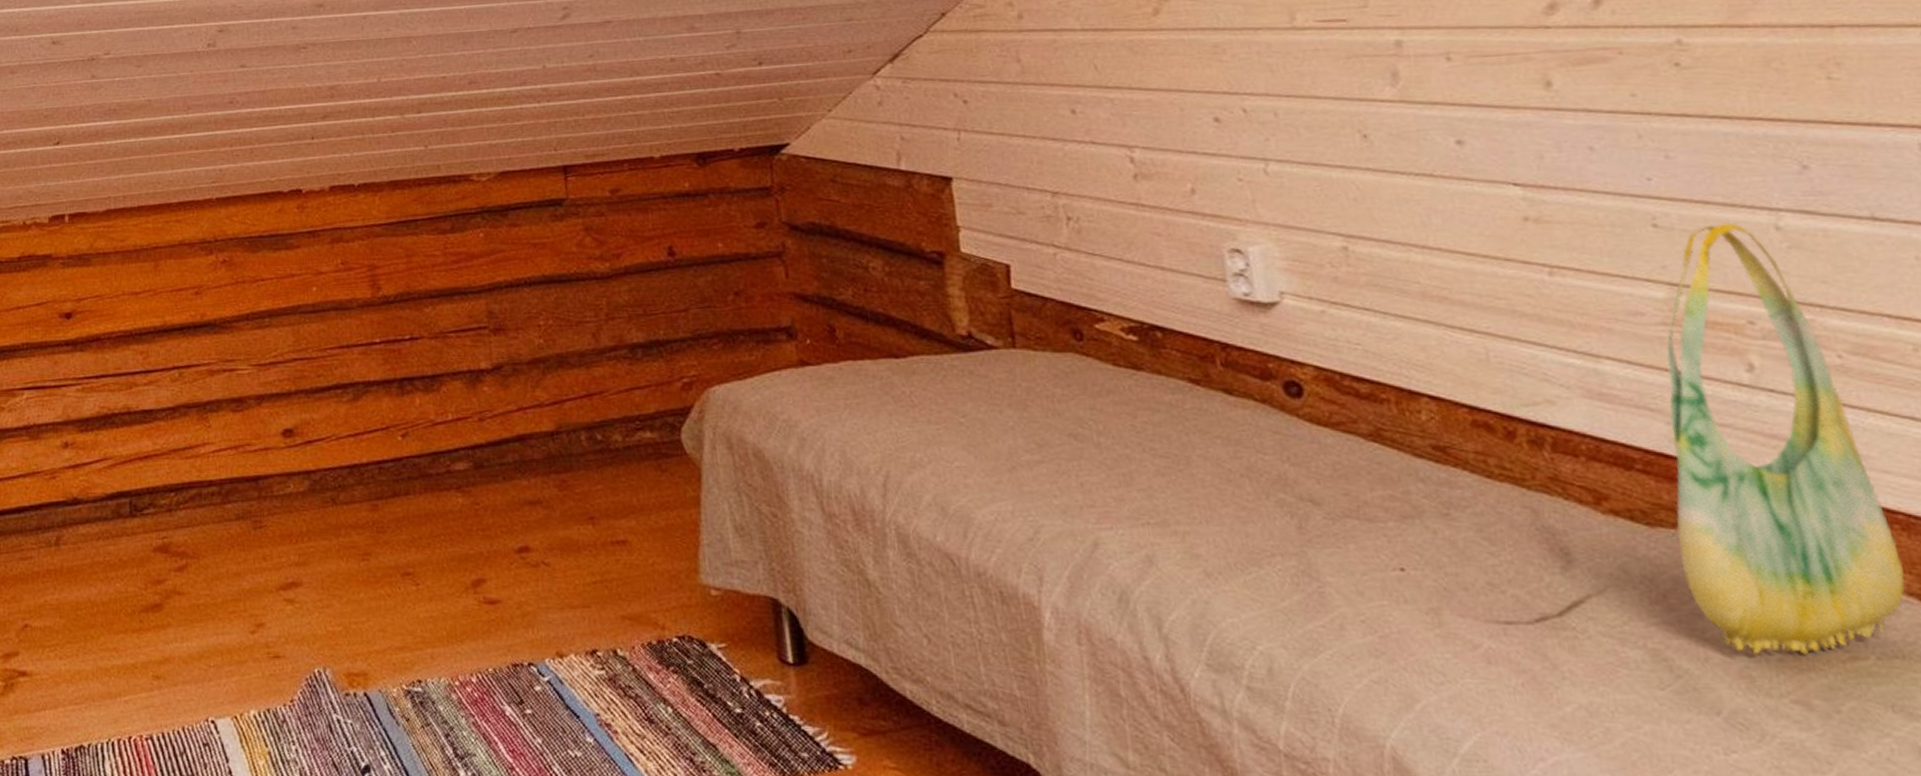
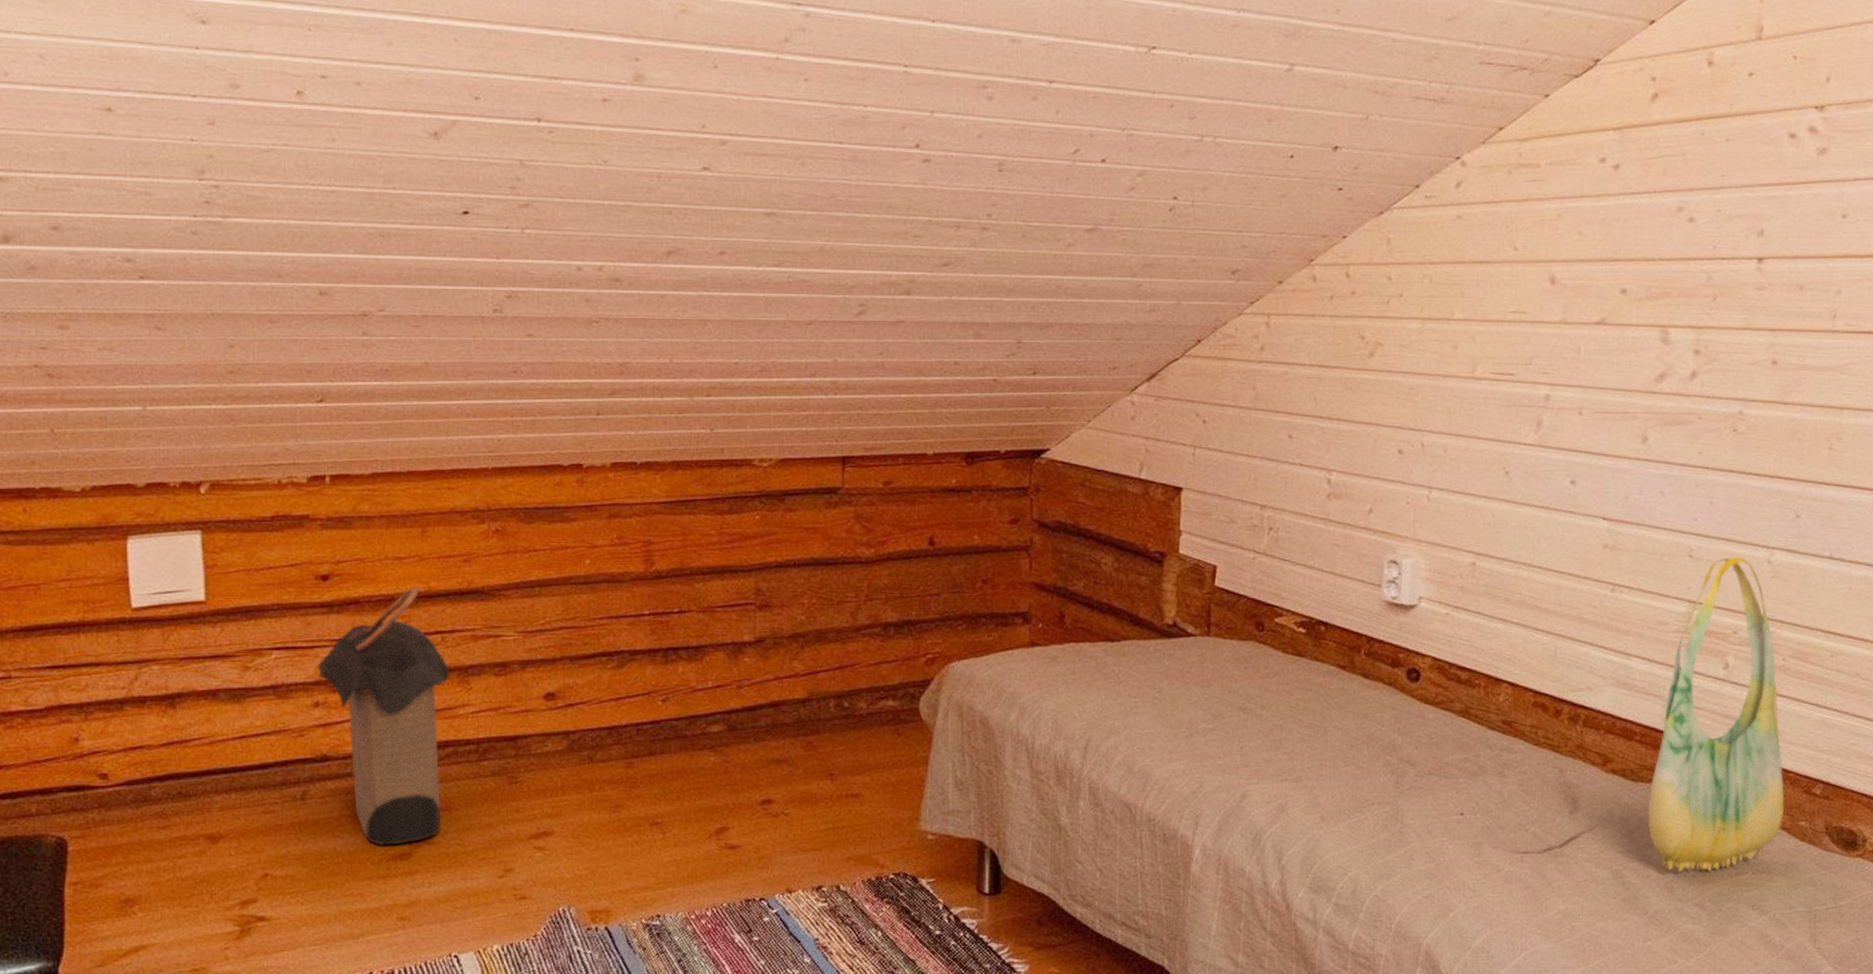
laundry hamper: none [65,321,190,595] -> present [317,586,449,845]

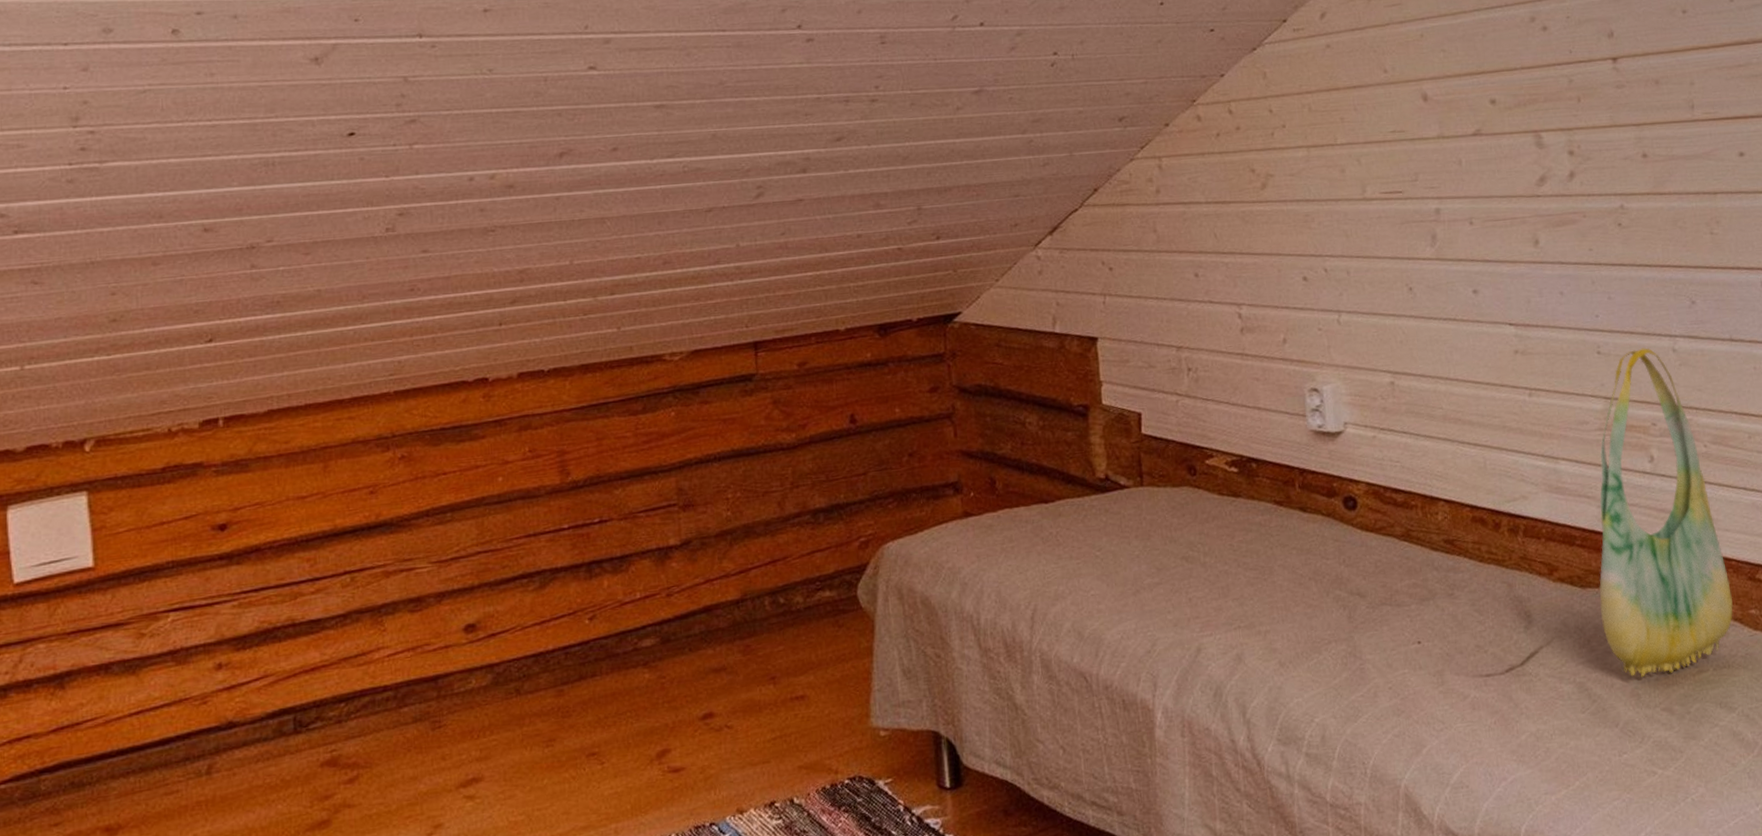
laundry hamper: present [317,586,449,845] -> none [218,526,362,816]

